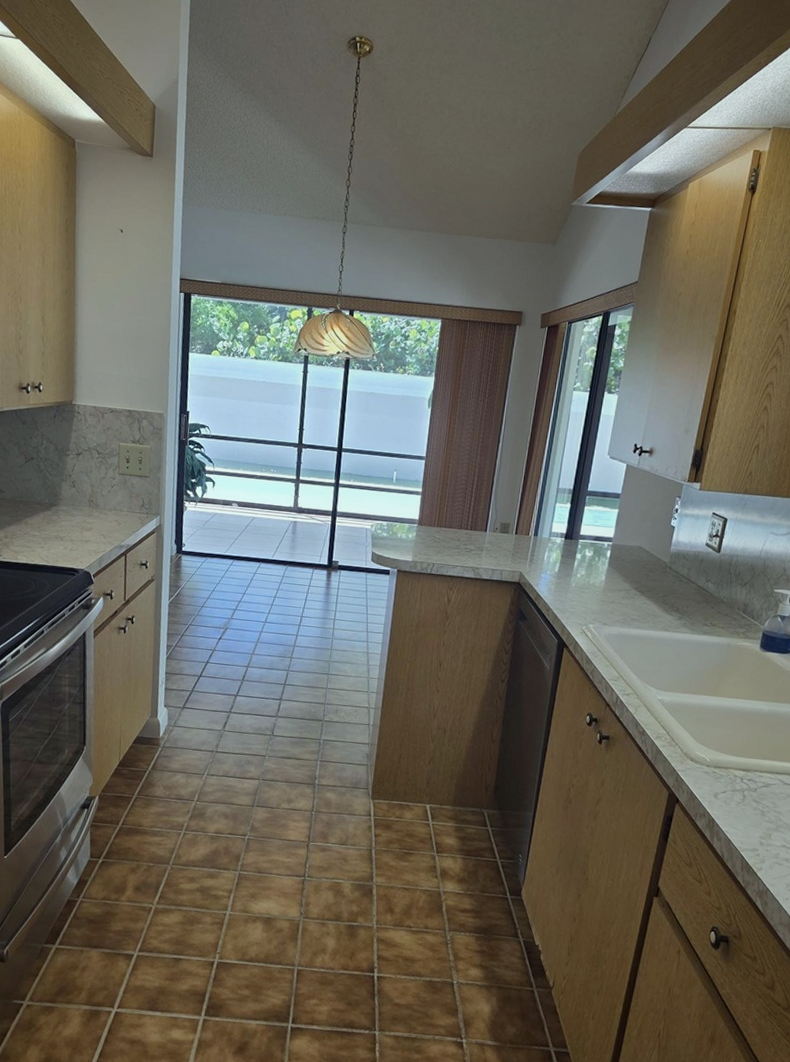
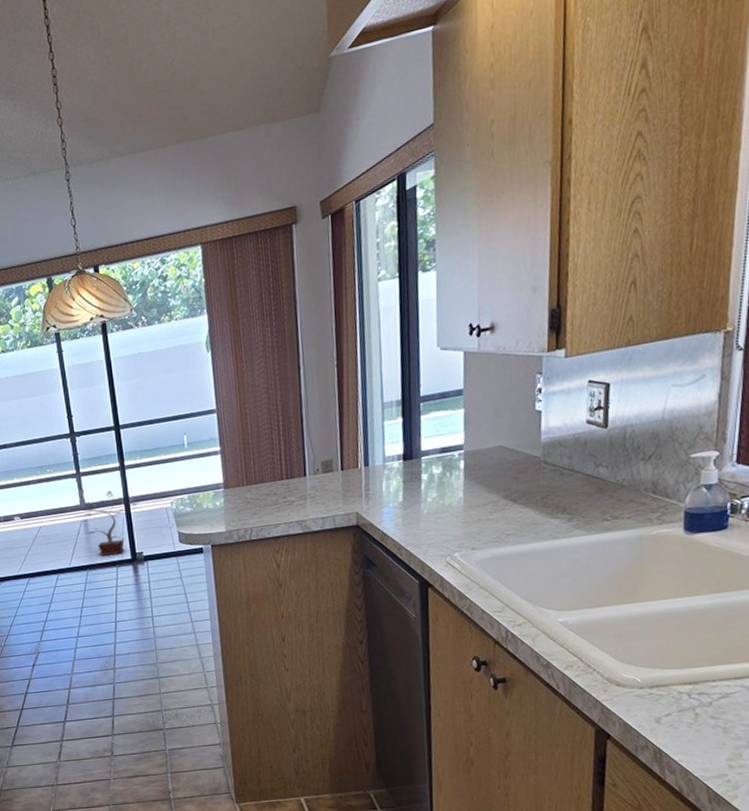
potted plant: none [295,501,345,559] -> present [84,490,140,556]

